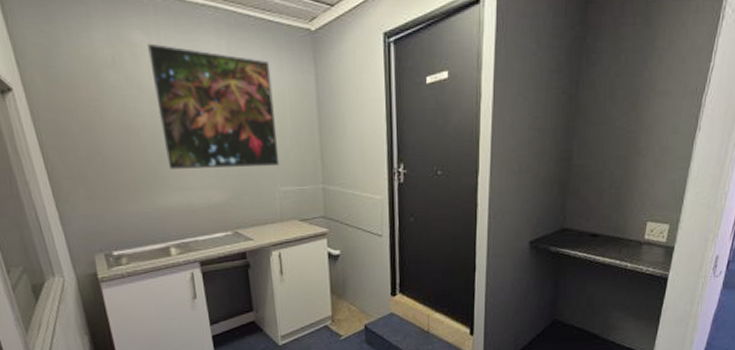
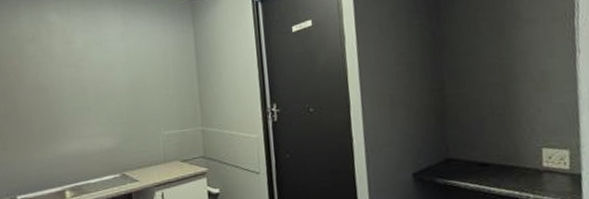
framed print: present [147,43,280,169] -> none [60,21,163,121]

